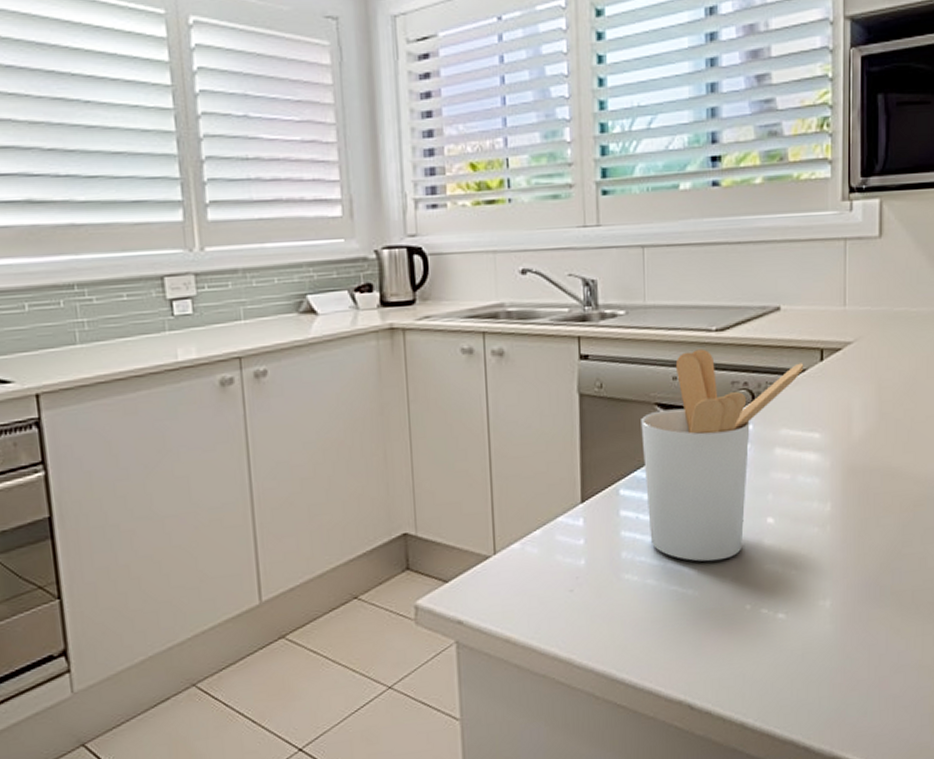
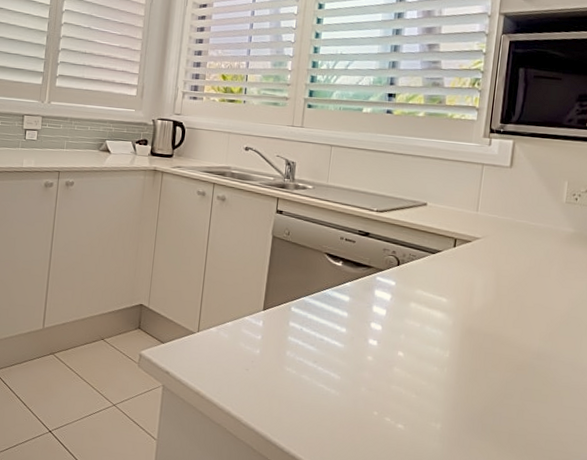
utensil holder: present [641,349,804,562] -> none [308,221,441,374]

